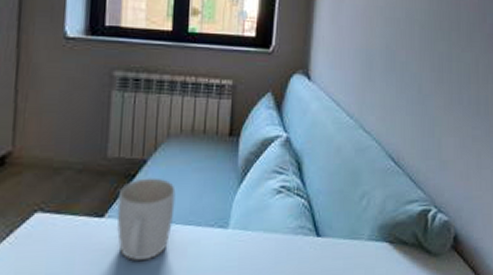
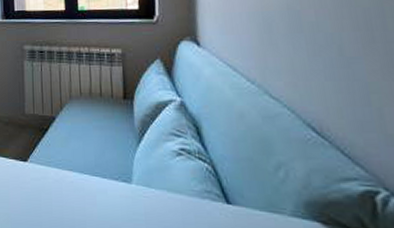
mug: present [117,177,176,261] -> none [36,132,82,202]

